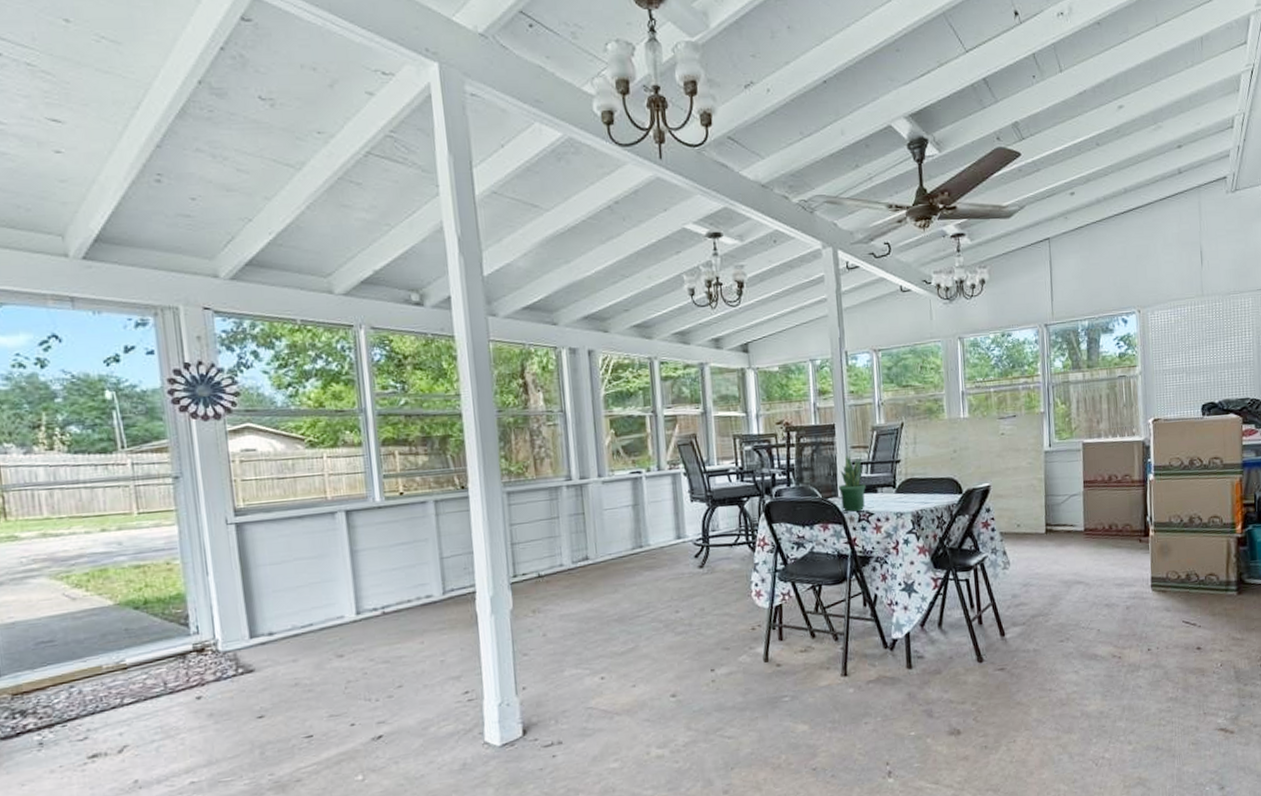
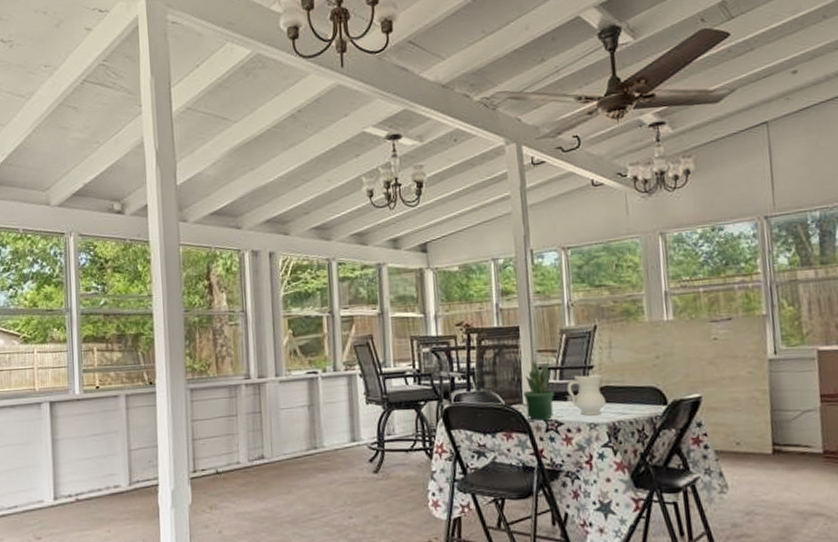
pitcher: none [877,467,911,506] -> present [566,373,606,416]

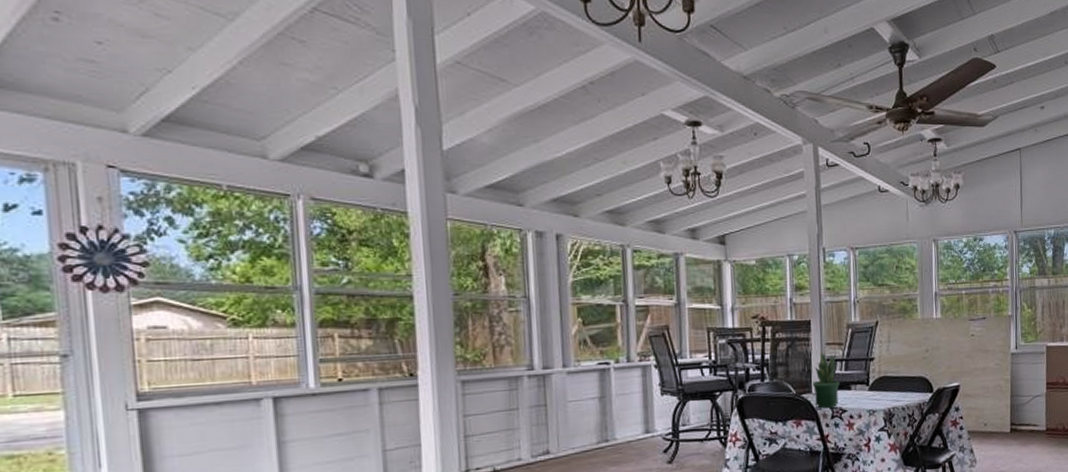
pitcher: present [566,373,606,416] -> none [851,365,884,403]

